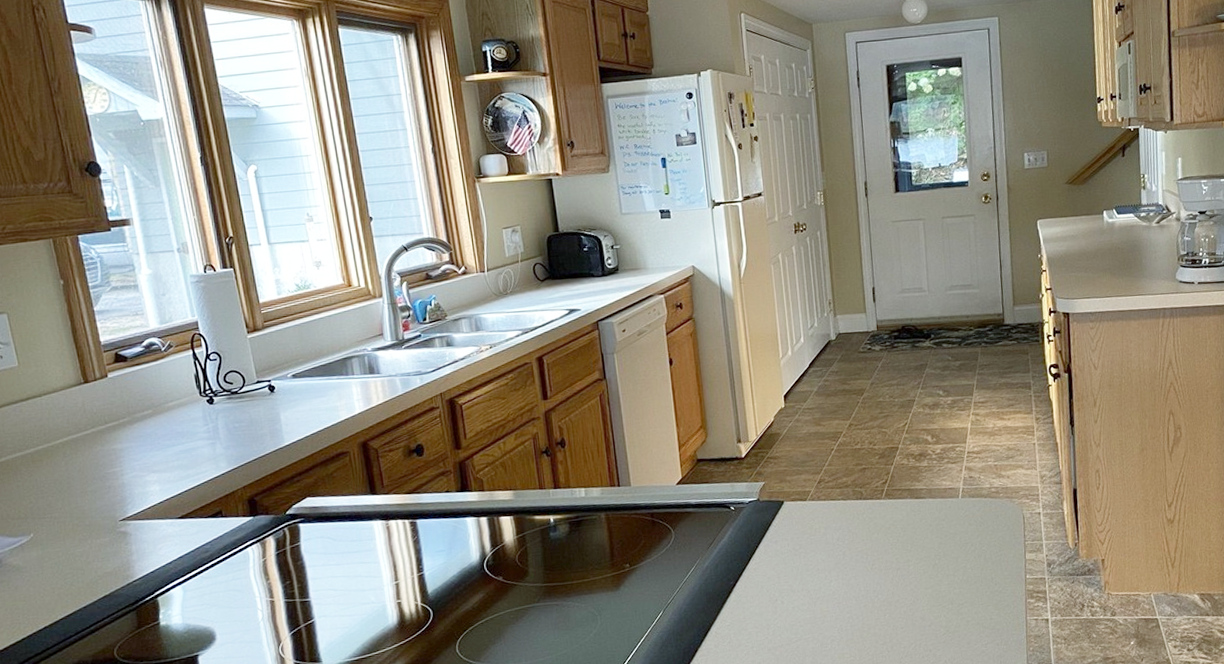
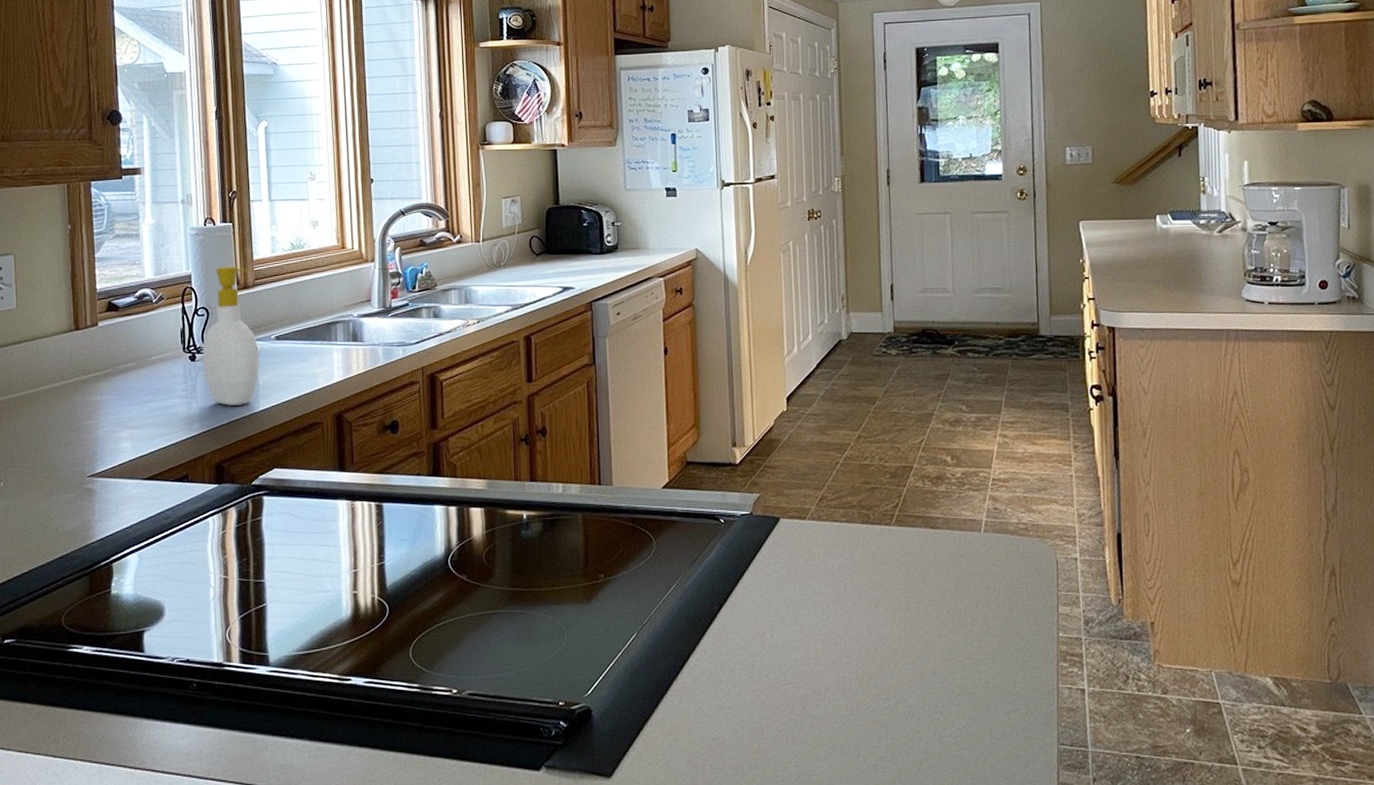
soap bottle: none [219,310,281,443] -> present [202,265,260,406]

